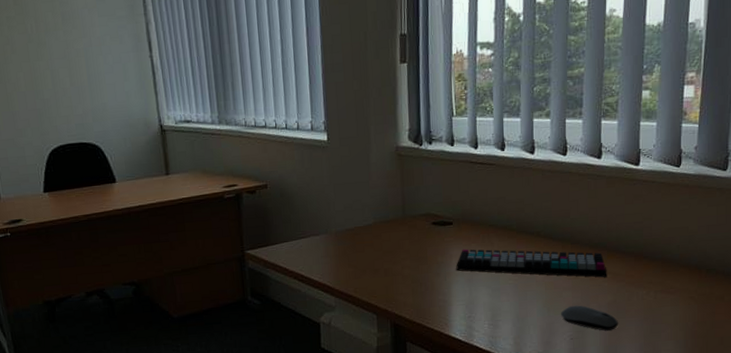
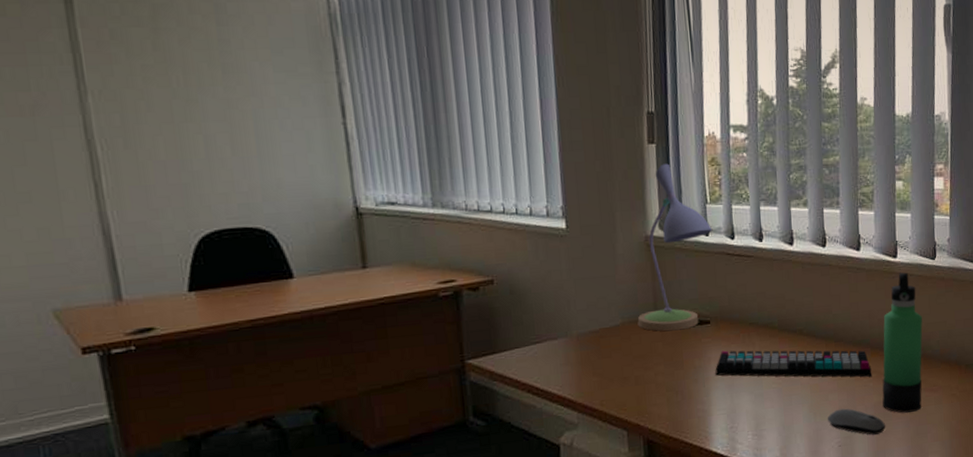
desk lamp: none [387,81,458,231] -> present [637,163,713,332]
thermos bottle: none [616,179,662,312] -> present [882,272,923,413]

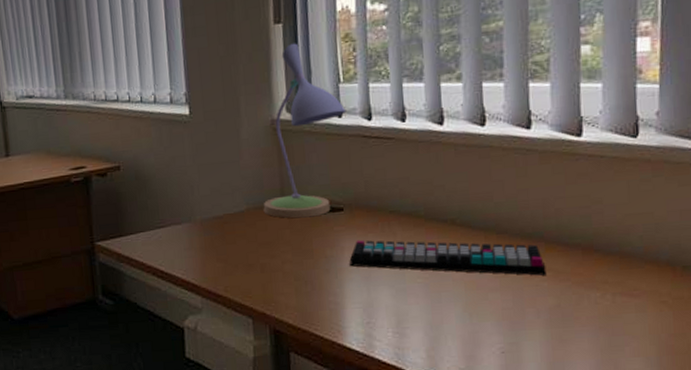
computer mouse: present [828,408,886,435] -> none [487,310,566,343]
thermos bottle: present [882,272,923,413] -> none [560,153,618,320]

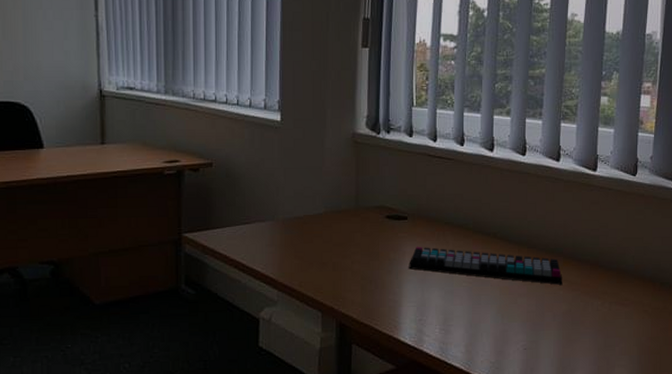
desk lamp: present [263,43,347,219] -> none [339,67,417,223]

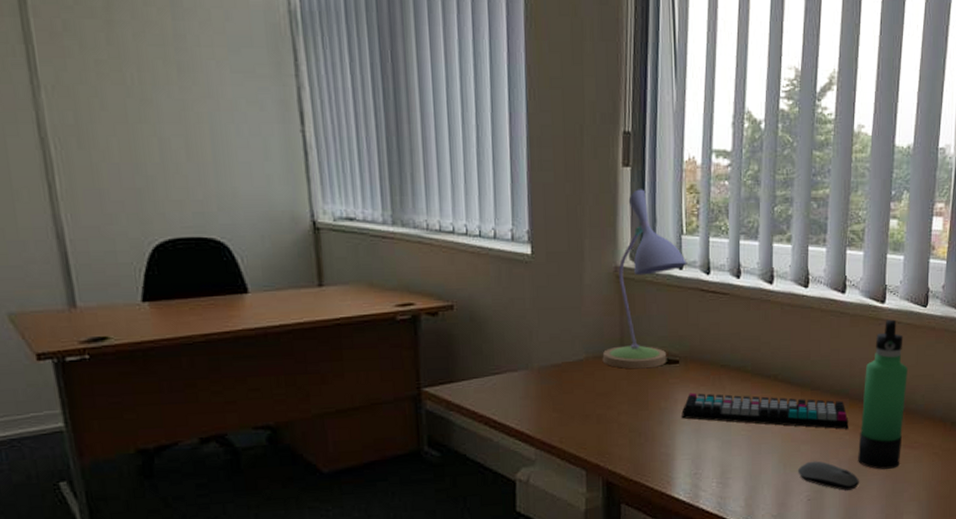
desk lamp: none [339,67,417,223] -> present [602,189,688,369]
computer mouse: none [515,313,573,342] -> present [798,461,860,491]
thermos bottle: none [571,186,618,324] -> present [858,319,908,470]

